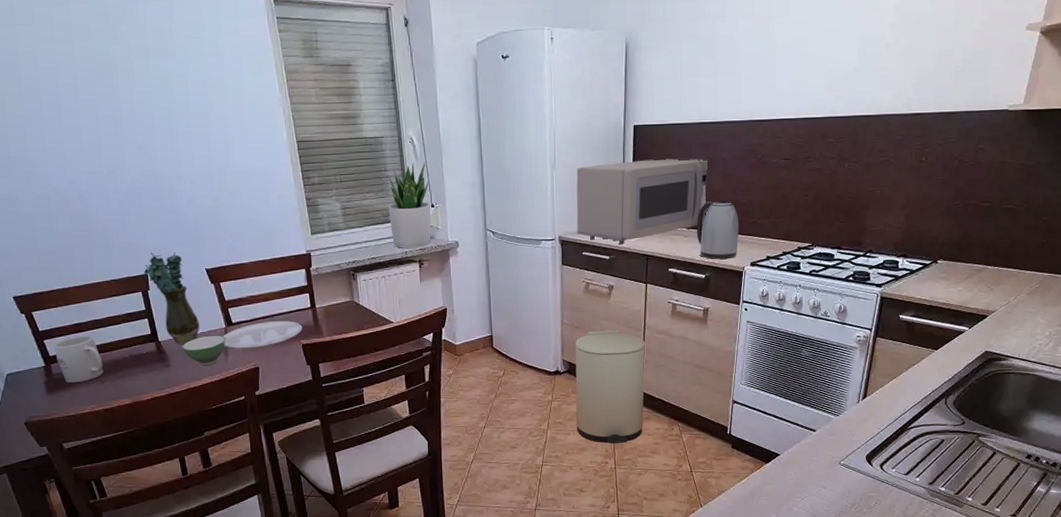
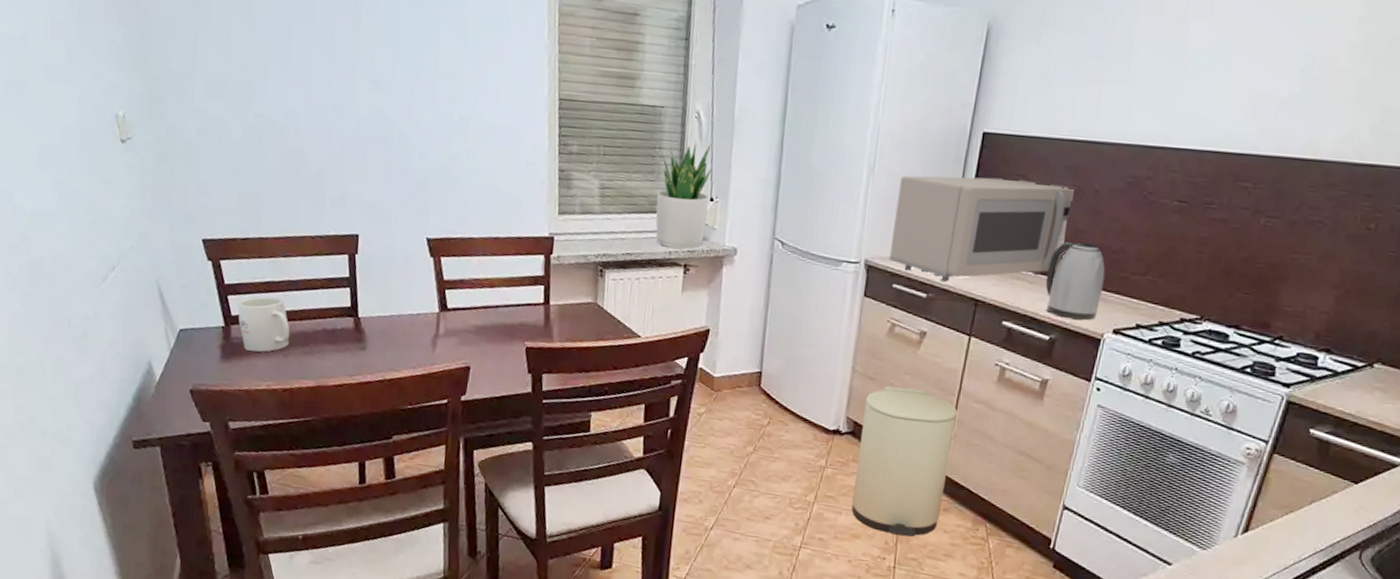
vase: present [144,252,200,344] -> none [355,209,410,325]
bowl: present [182,335,226,365] -> none [384,318,437,355]
plate: present [222,320,302,350] -> none [433,312,530,344]

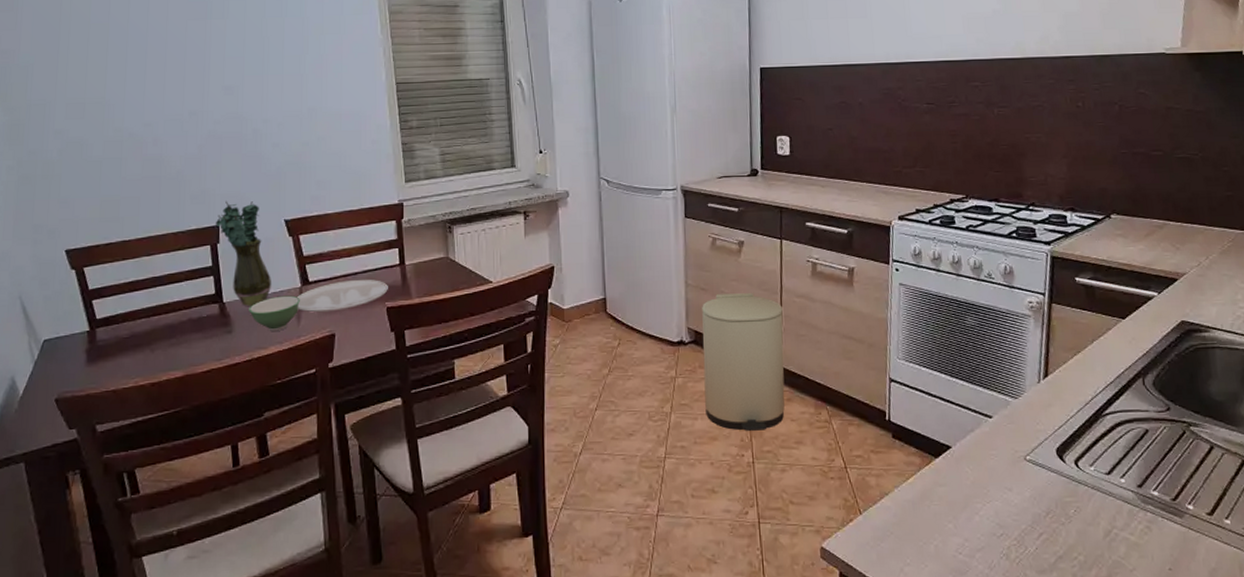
mug: present [238,296,290,352] -> none [103,295,156,352]
vase: none [355,209,410,325] -> present [216,201,272,306]
bowl: none [384,318,437,355] -> present [249,295,300,331]
plate: none [433,312,530,344] -> present [296,279,388,313]
planter: present [655,142,713,250] -> none [492,105,539,199]
microwave: present [889,175,1074,282] -> none [699,102,849,195]
kettle: present [1045,242,1106,321] -> none [834,147,883,213]

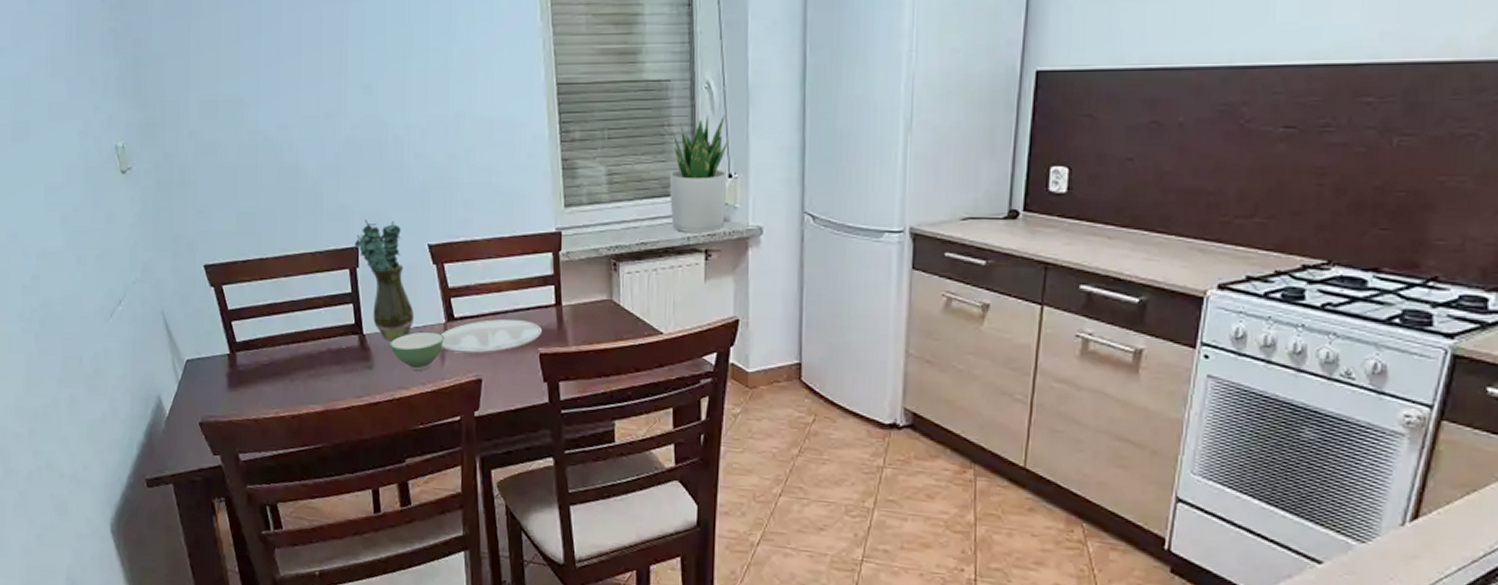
planter: none [492,105,539,199] -> present [669,115,729,234]
pedal bin: present [702,293,785,431] -> none [919,370,1036,543]

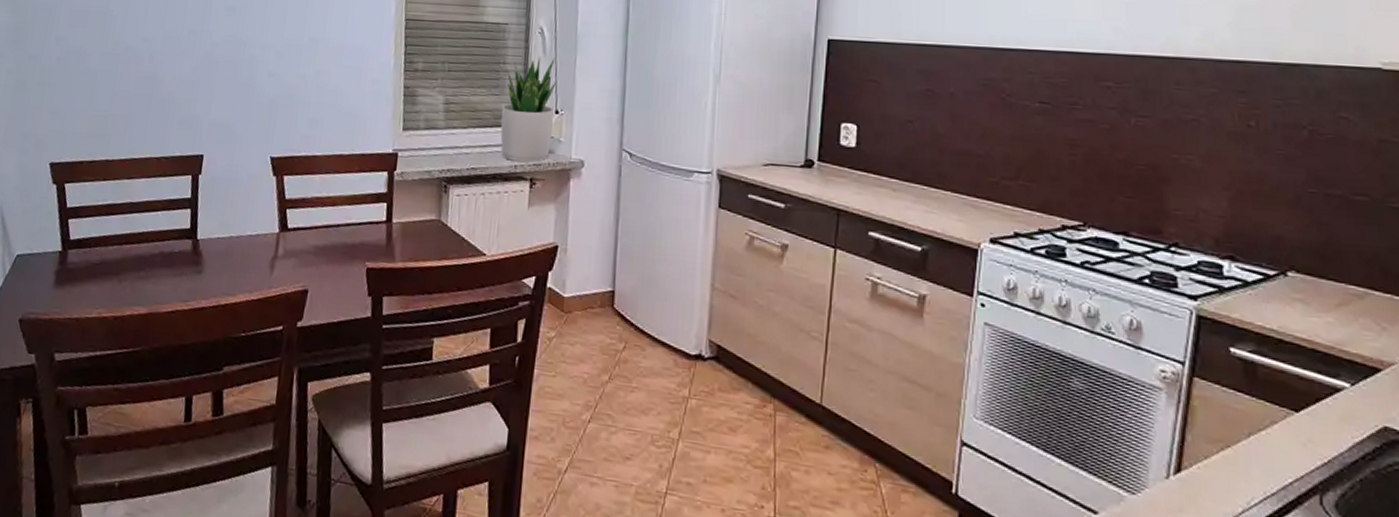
vase: present [355,219,415,340] -> none [200,129,250,247]
bowl: present [390,331,444,371] -> none [222,239,276,278]
plate: present [440,319,542,354] -> none [272,232,371,265]

